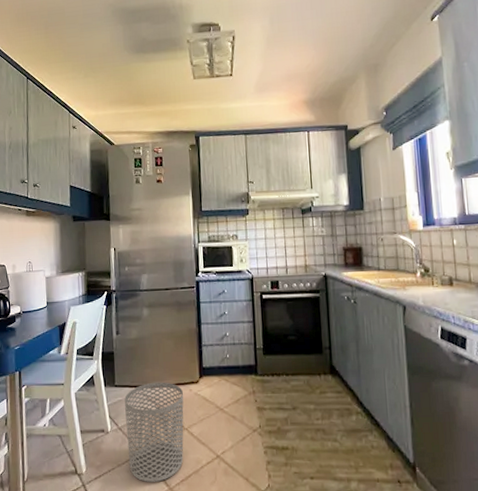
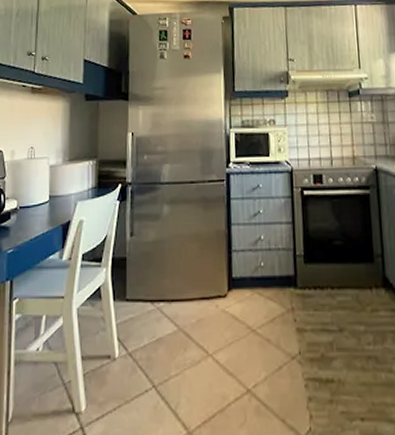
waste bin: present [124,382,184,482] -> none [137,295,208,424]

